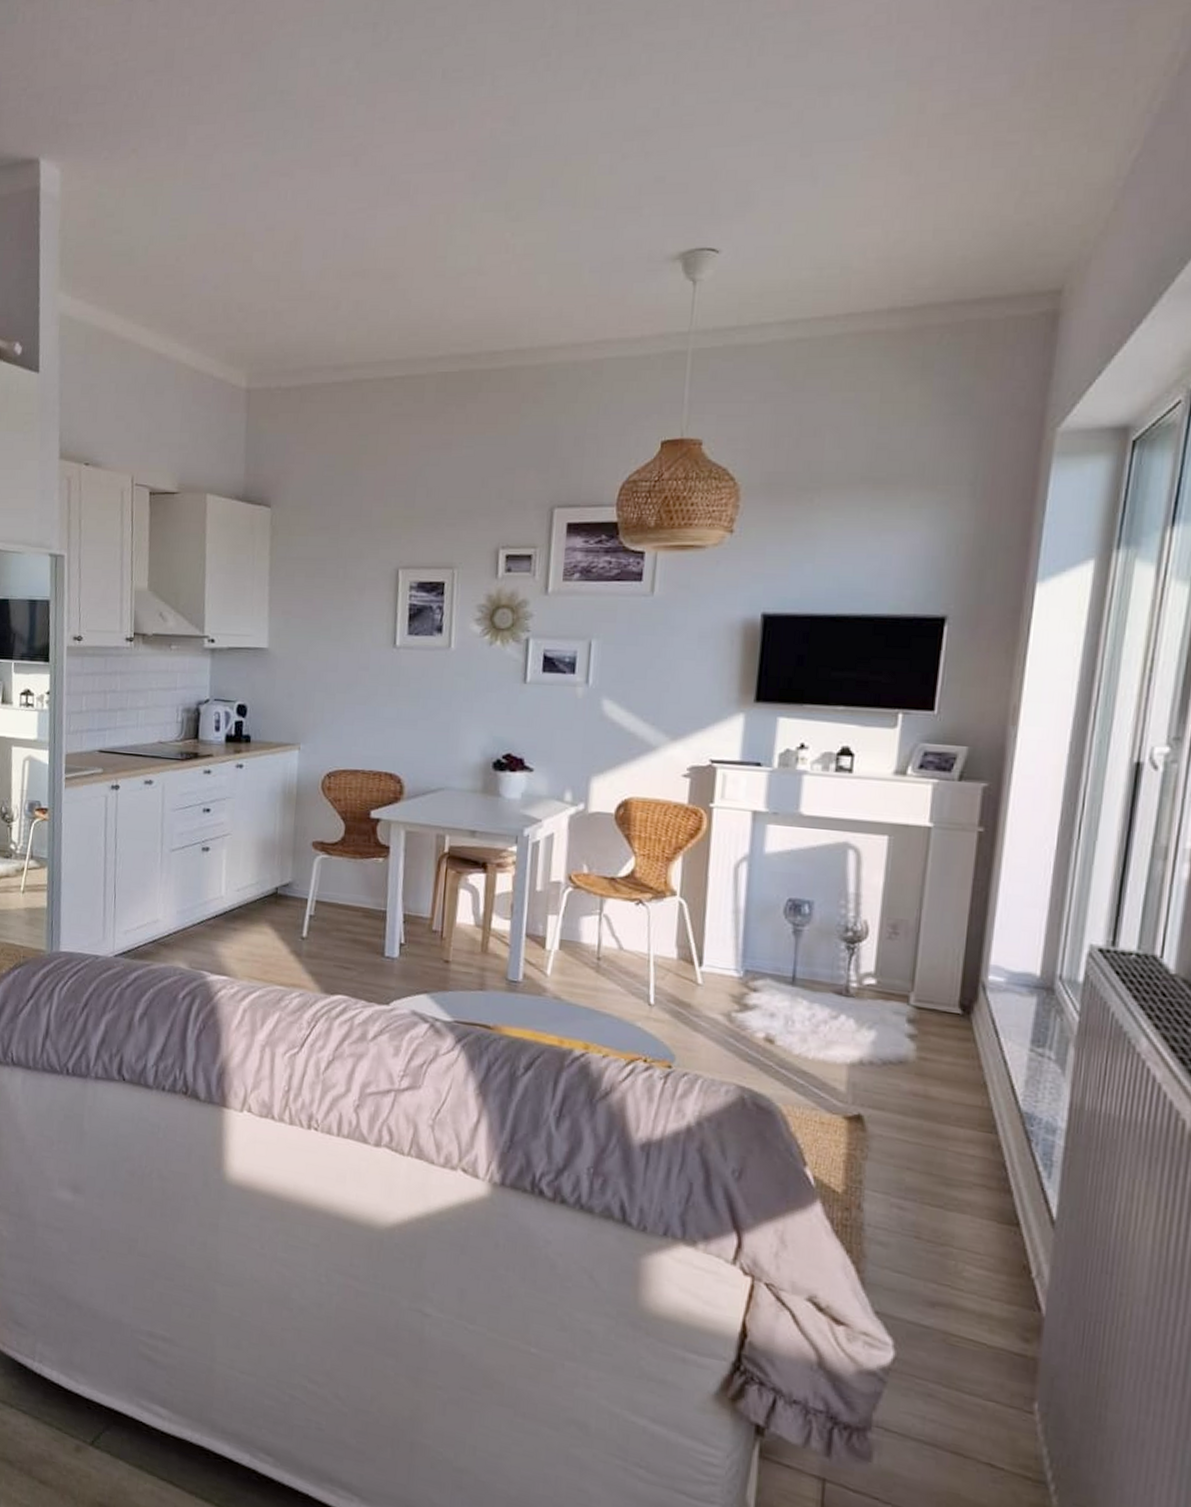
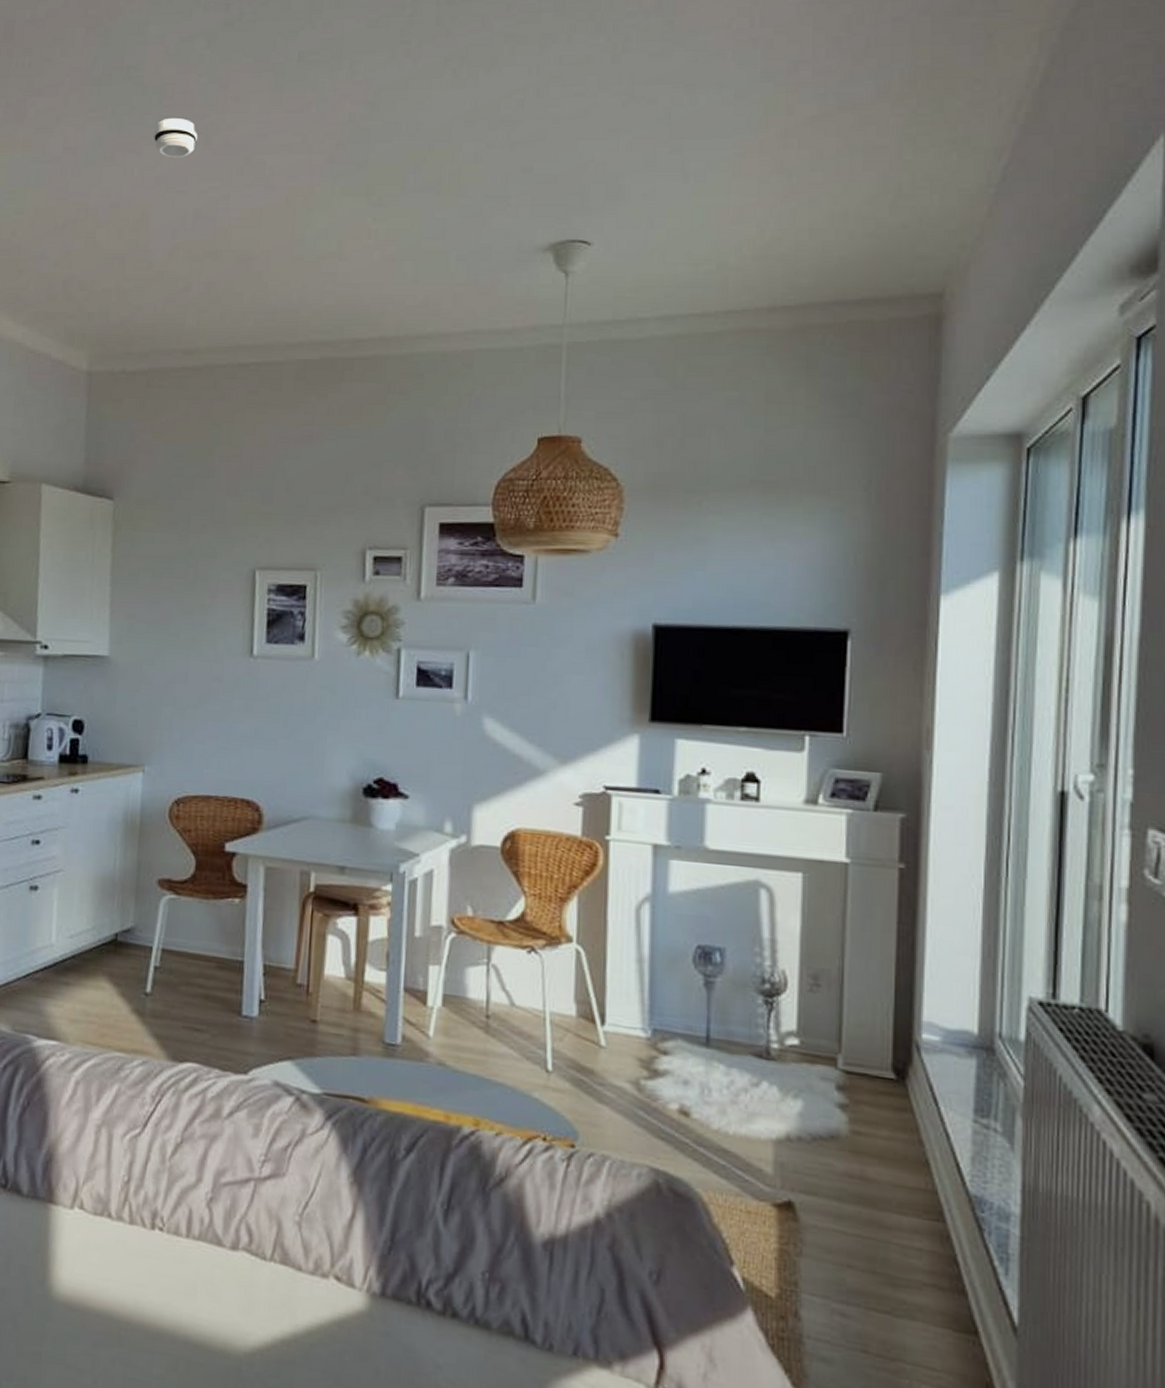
smoke detector: none [305,140,346,181] -> present [154,117,198,158]

